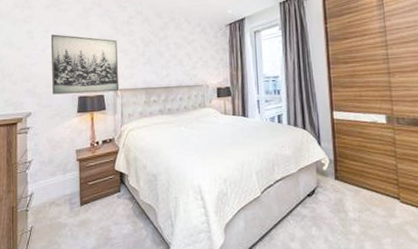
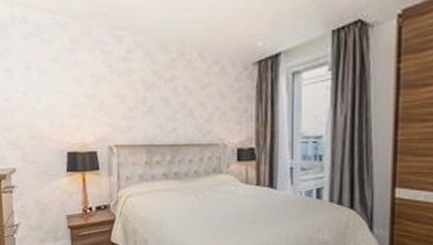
wall art: present [50,34,120,95] -> none [32,73,115,149]

